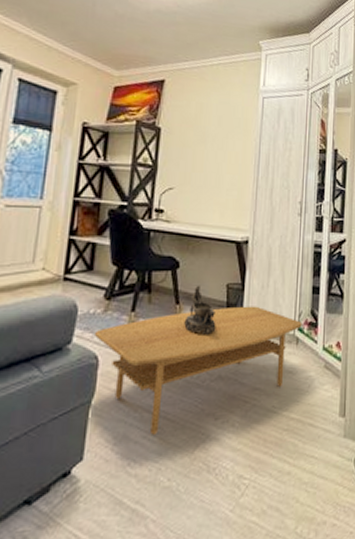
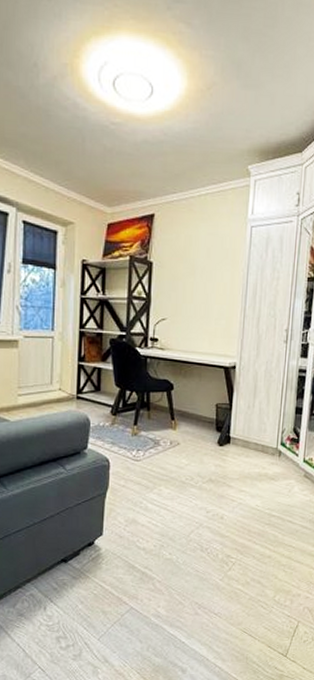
coffee table: present [95,306,302,435] -> none [105,423,285,521]
decorative bowl: present [184,285,216,335] -> none [179,404,207,446]

